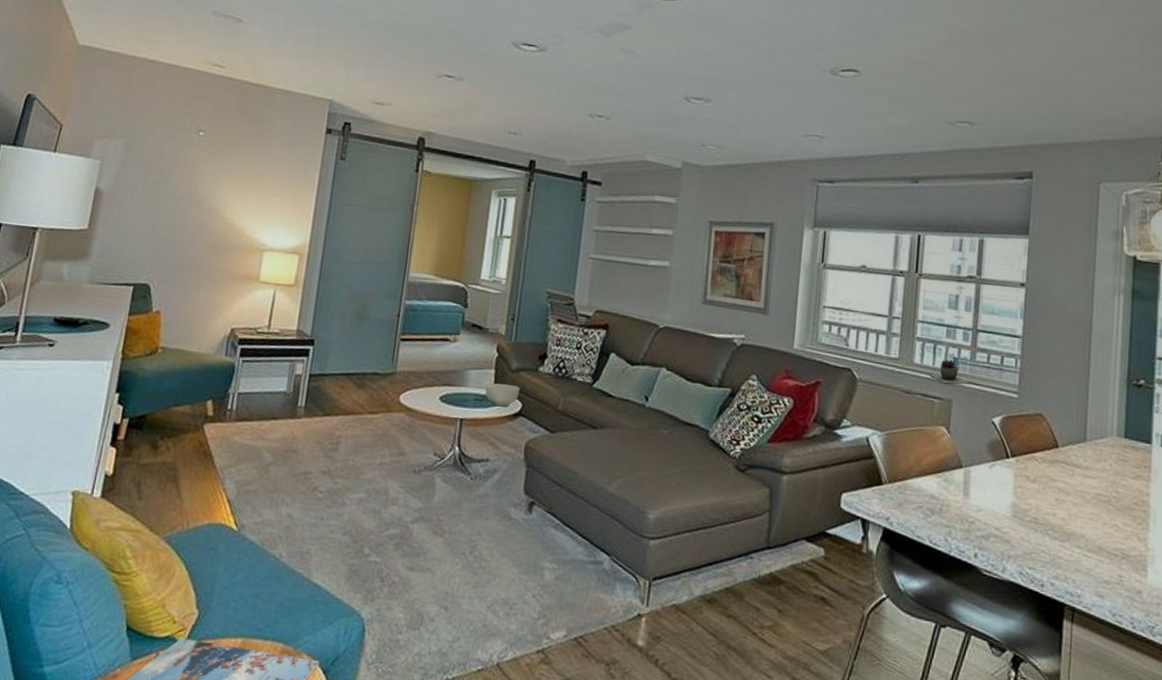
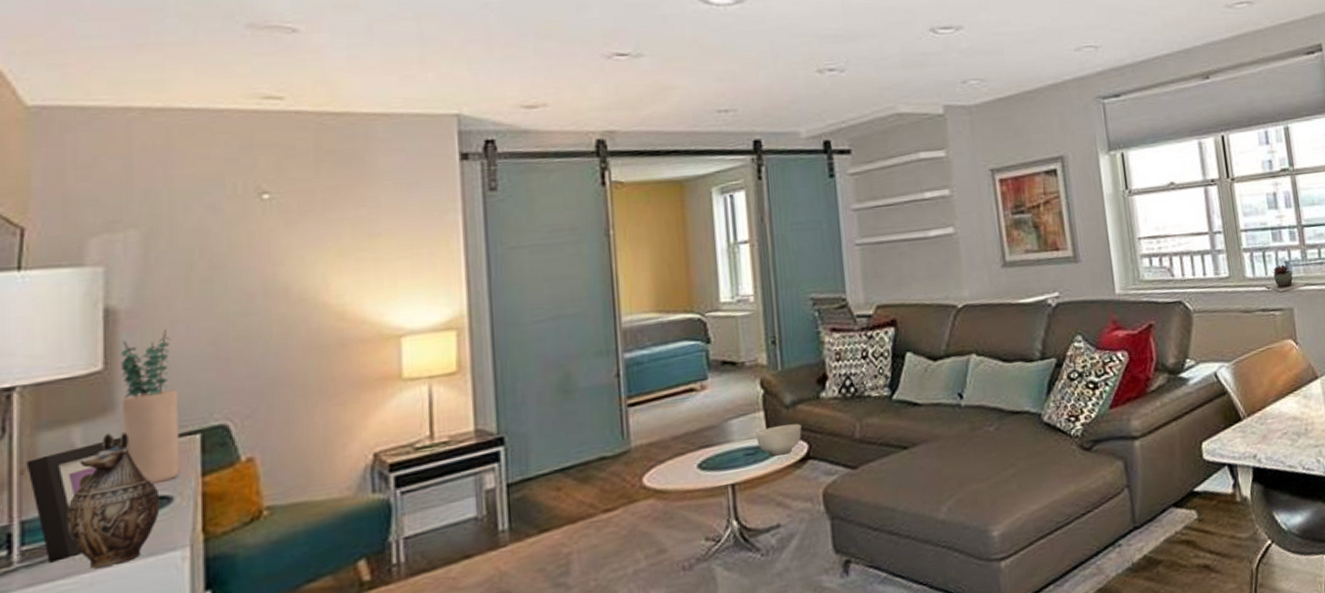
picture frame: none [34,276,89,348] -> present [26,437,122,563]
decorative vase: none [49,272,103,360] -> present [66,431,160,568]
vase: none [90,211,129,313] -> present [120,329,180,484]

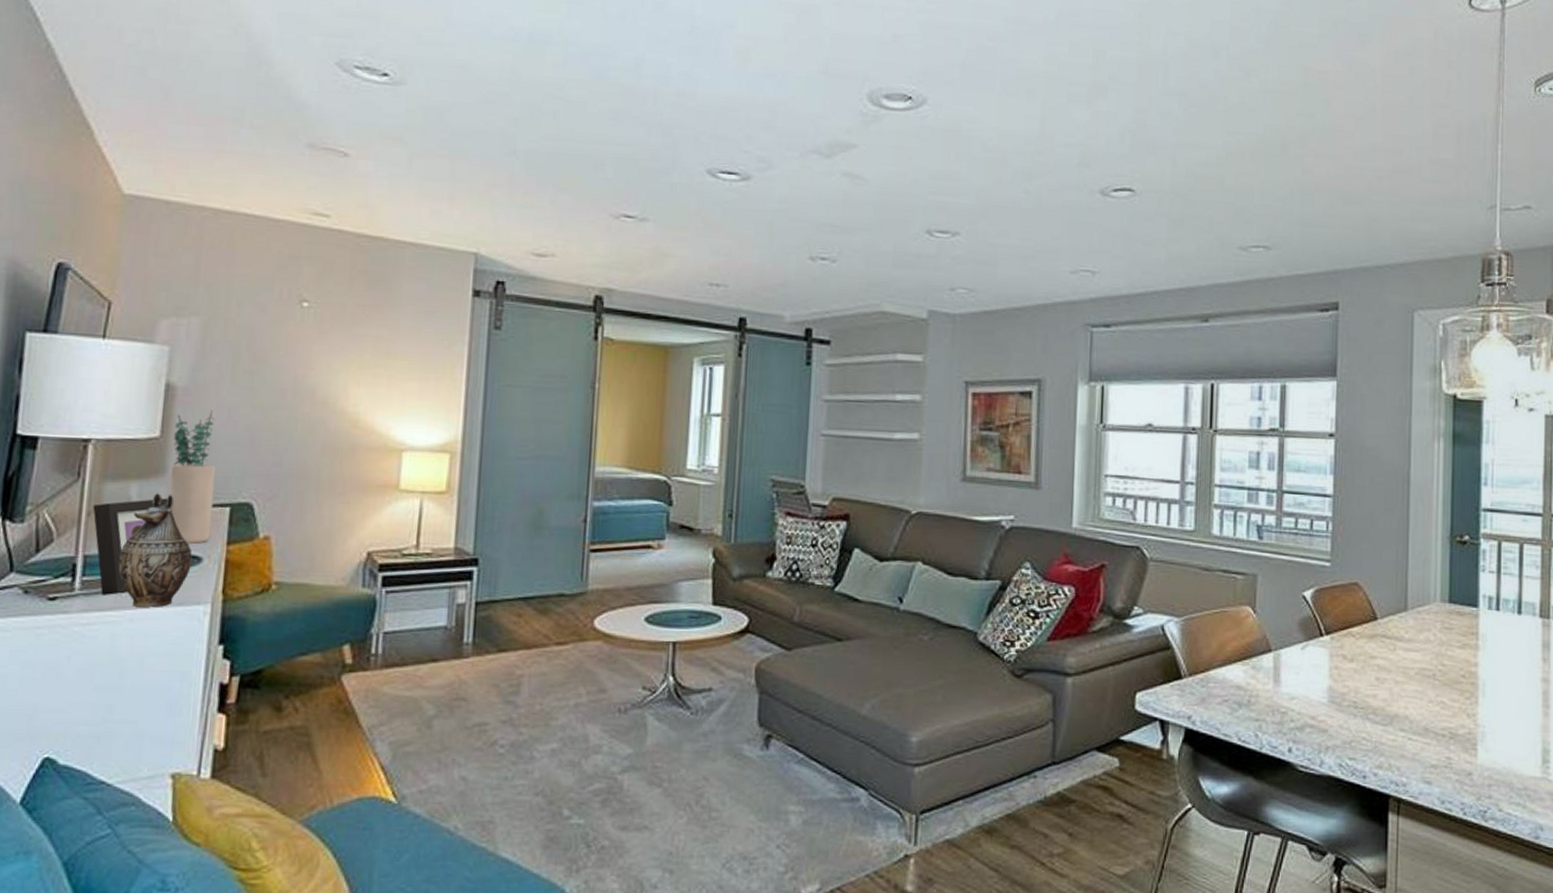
bowl: present [756,423,802,456] -> none [701,595,745,624]
succulent plant: present [1264,264,1306,294] -> none [1230,527,1276,558]

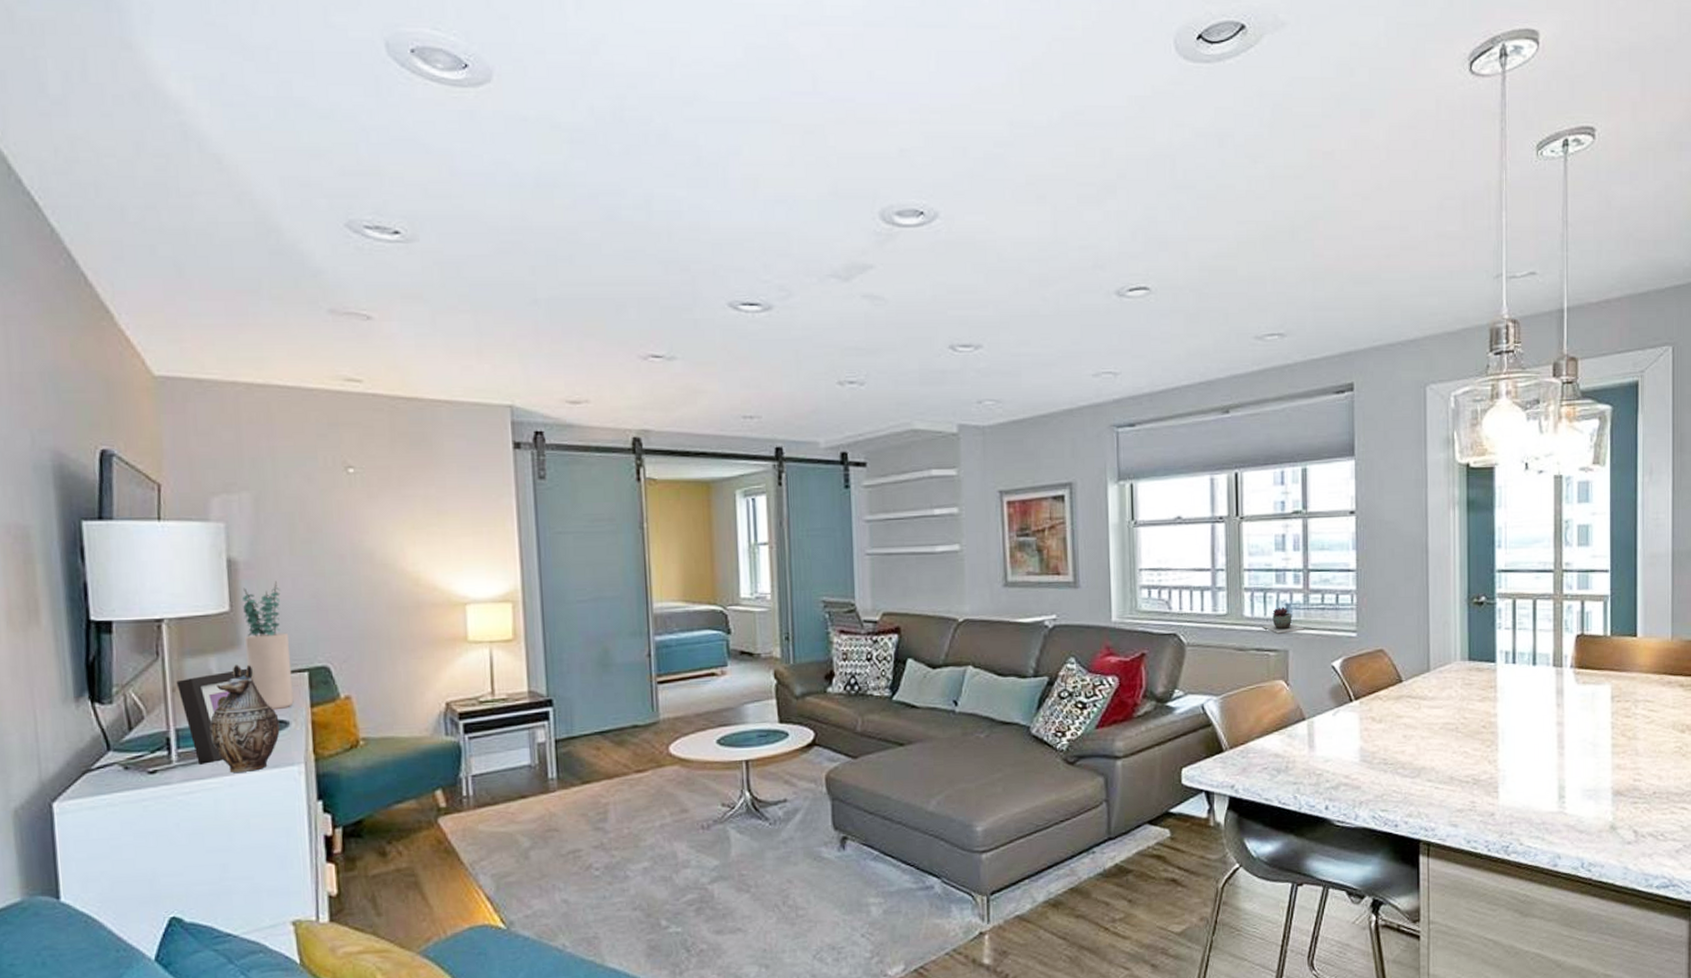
succulent plant: none [1230,527,1276,558] -> present [1262,606,1305,635]

